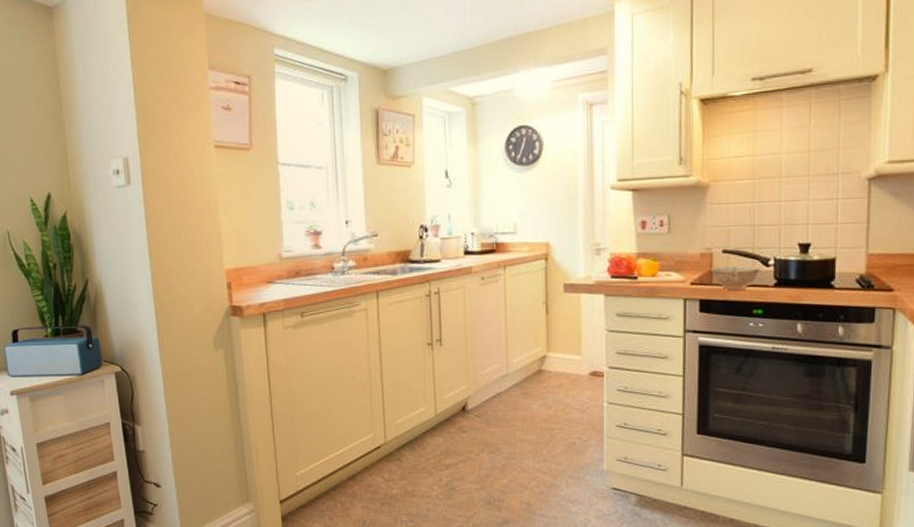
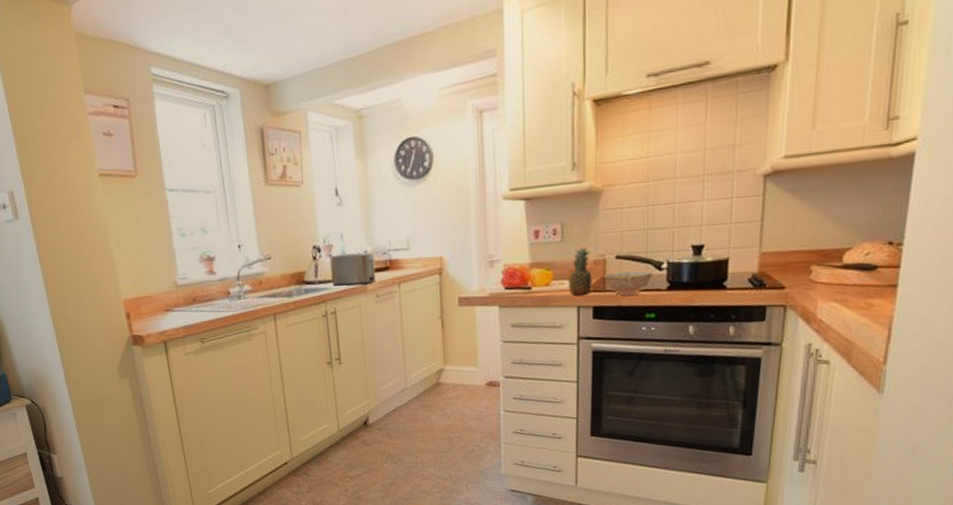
toaster: none [436,234,482,267] -> present [330,252,376,286]
fruit: none [674,239,699,289] -> present [568,246,592,297]

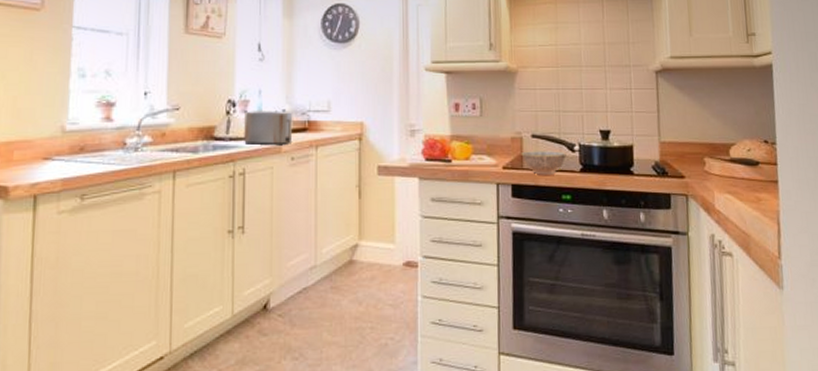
fruit: present [568,246,592,297] -> none [487,123,511,173]

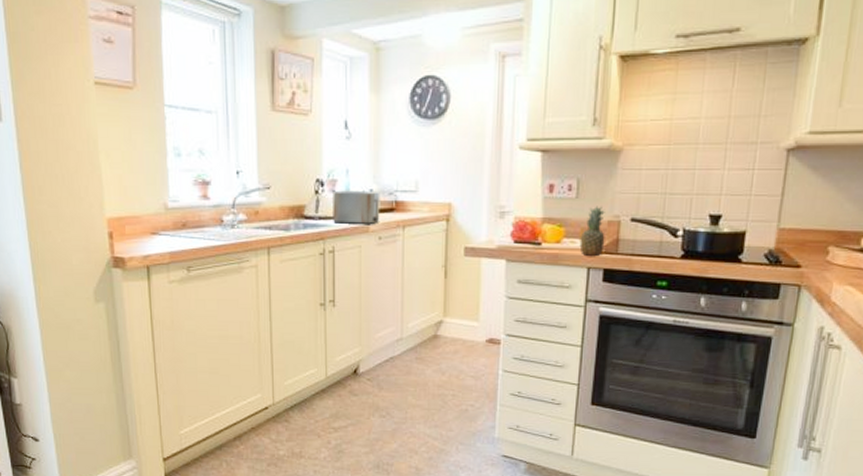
fruit: none [487,123,511,173] -> present [579,206,605,257]
bowl: present [521,151,567,175] -> none [617,235,668,260]

